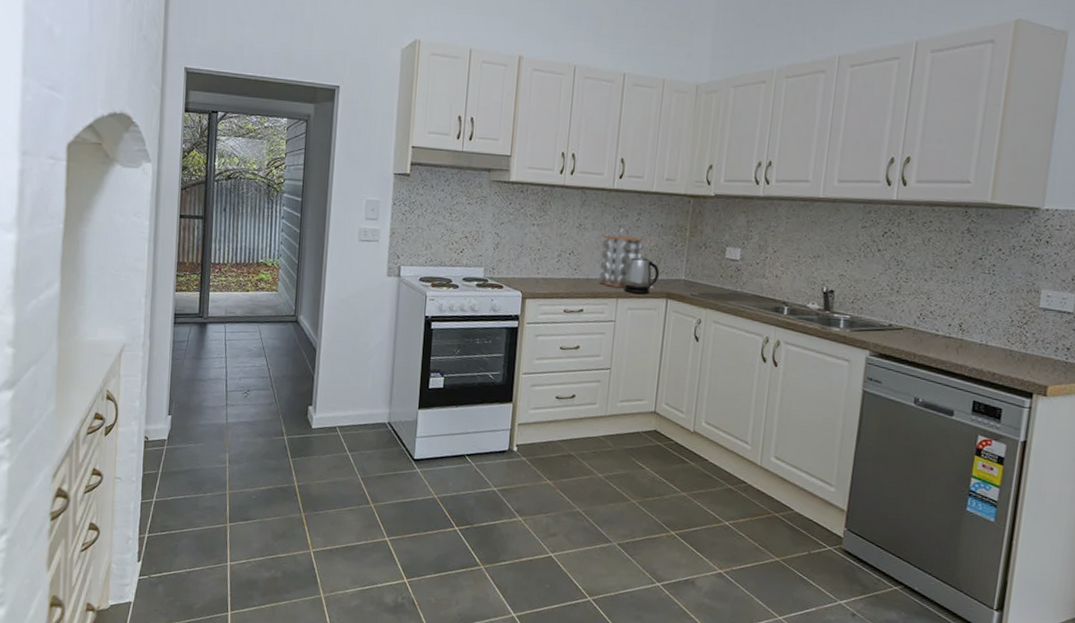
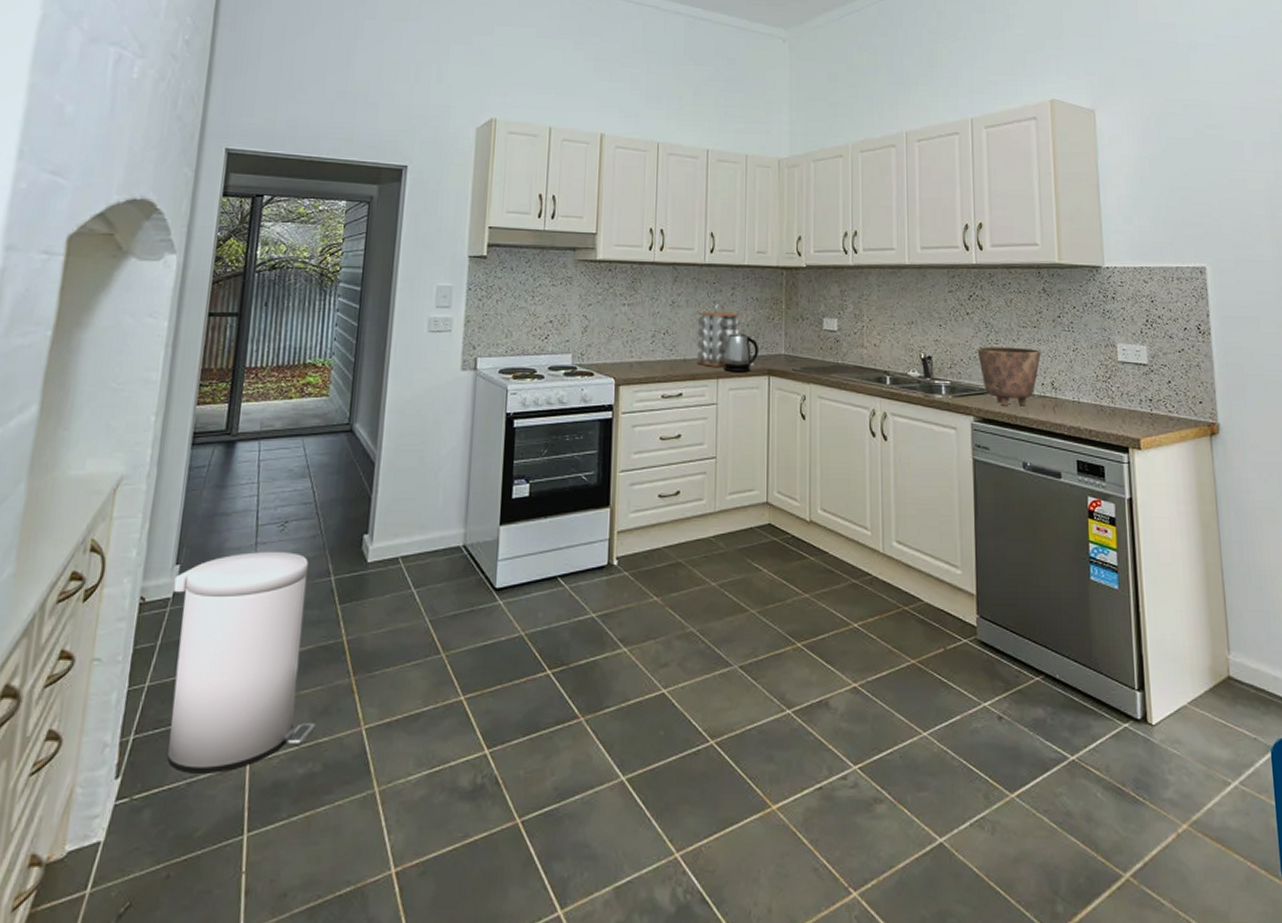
pedal bin: none [168,411,277,568] -> present [166,552,317,774]
ceramic pot: none [883,284,953,345] -> present [977,347,1041,406]

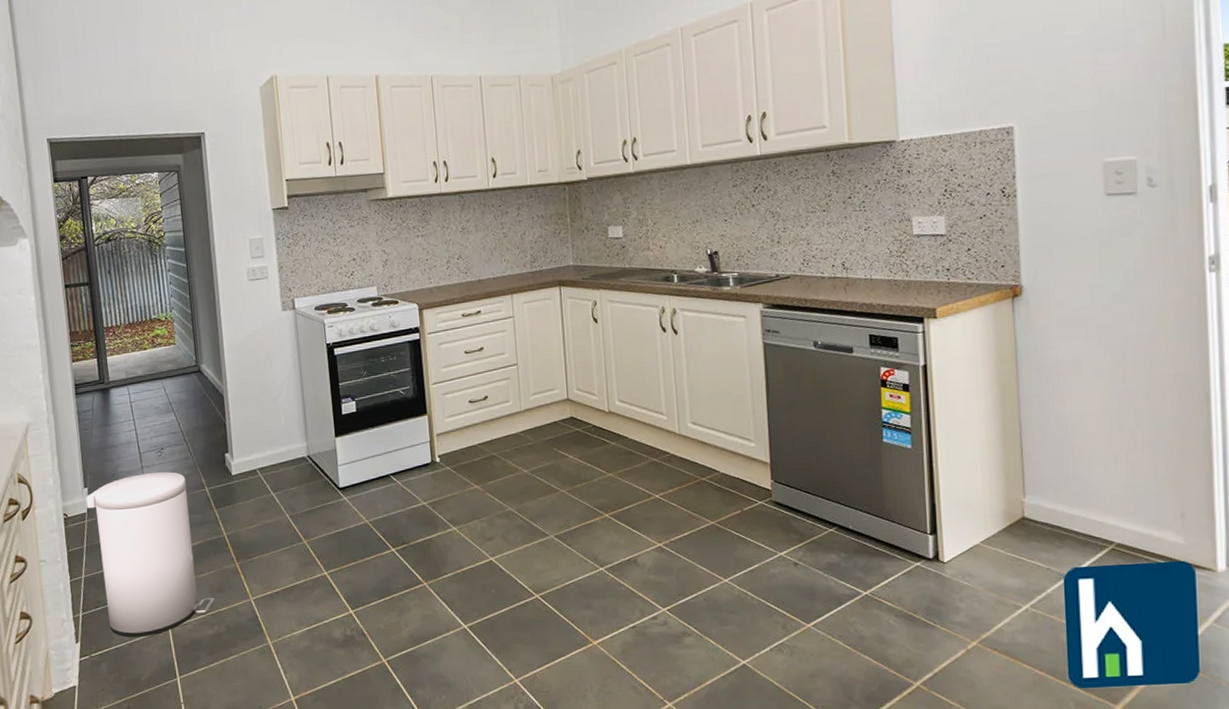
spice rack: present [696,303,741,368] -> none [487,224,529,285]
kettle: present [723,332,760,373] -> none [513,249,549,287]
ceramic pot: present [977,347,1041,406] -> none [764,232,831,291]

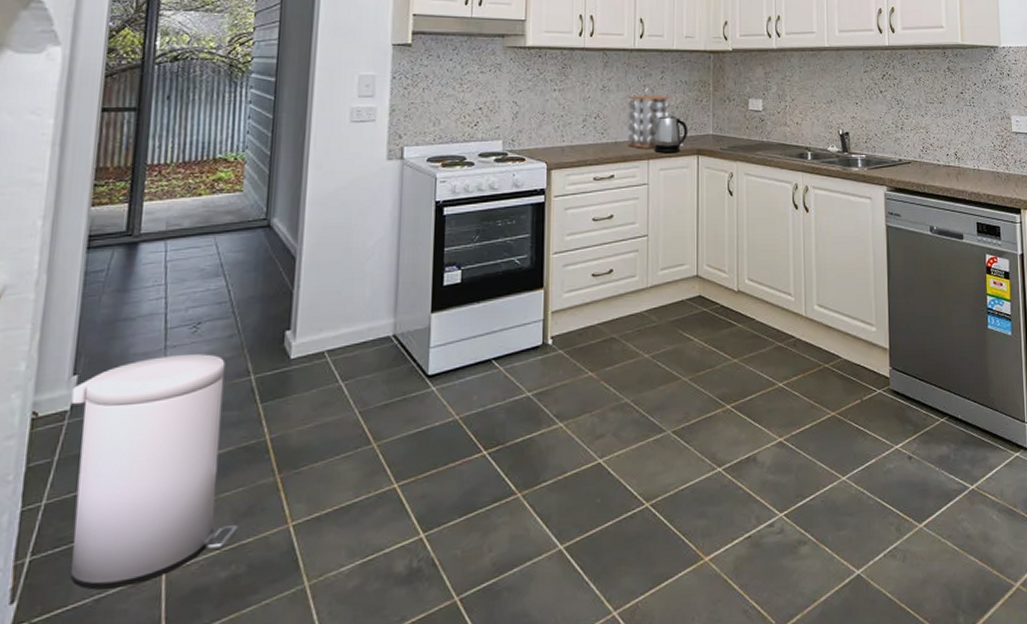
spice rack: none [487,224,529,285] -> present [627,87,670,150]
kettle: none [513,249,549,287] -> present [653,115,689,154]

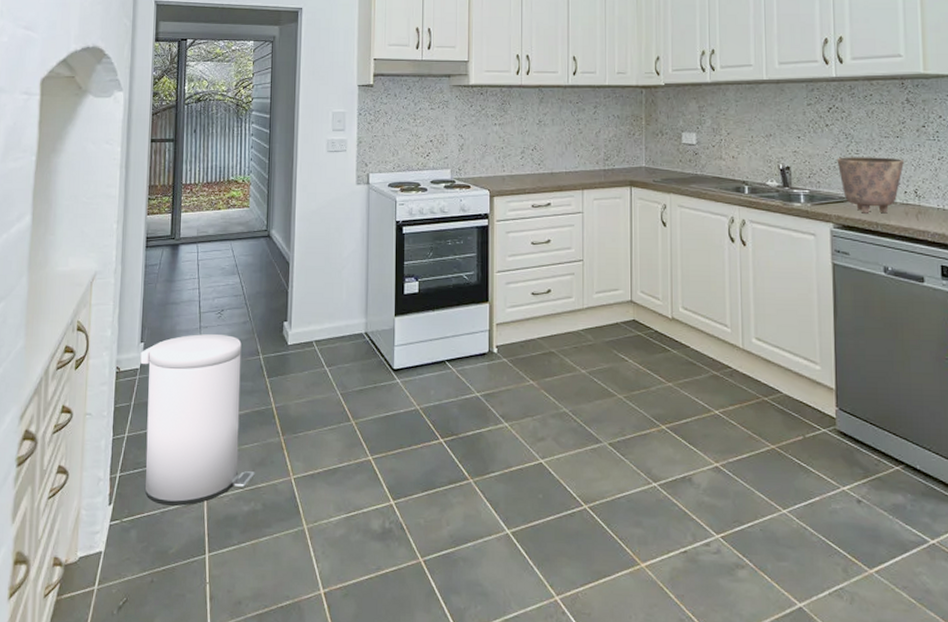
spice rack: present [627,87,670,150] -> none [562,121,603,180]
kettle: present [653,115,689,154] -> none [587,147,621,184]
ceramic pot: none [889,122,946,176] -> present [837,157,904,214]

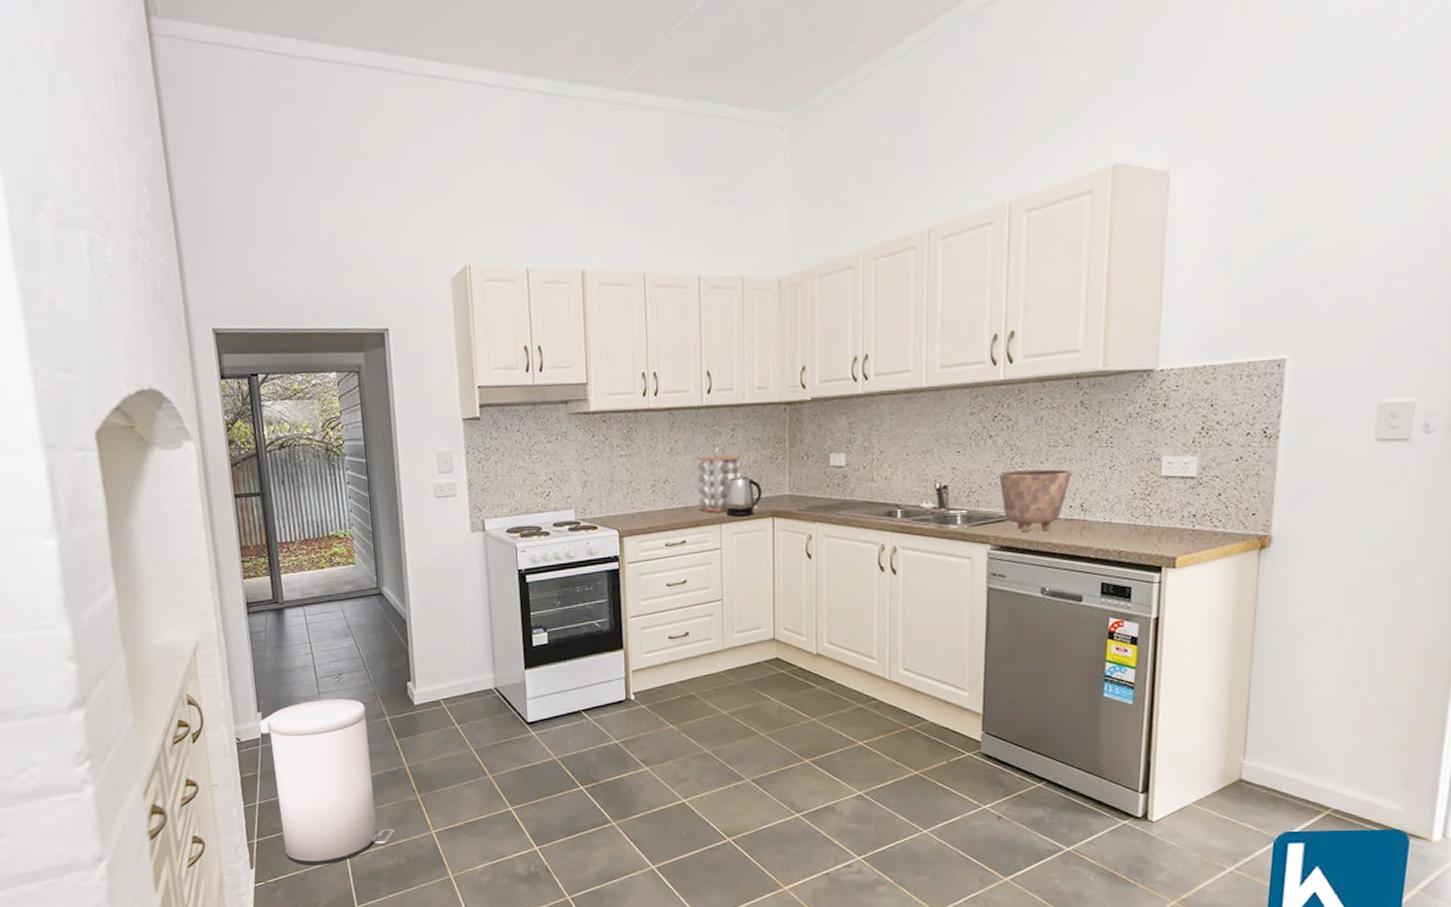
spice rack: none [562,121,603,180] -> present [697,446,743,514]
kettle: none [587,147,621,184] -> present [724,475,763,517]

